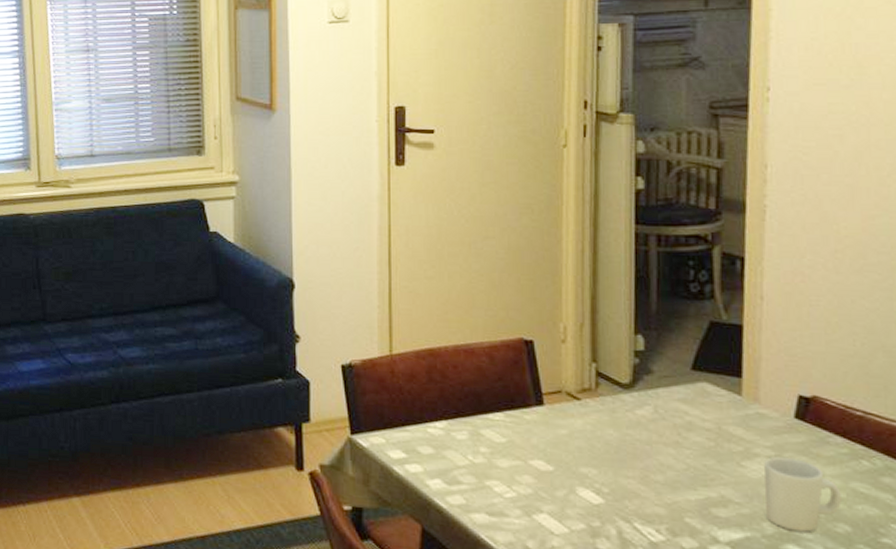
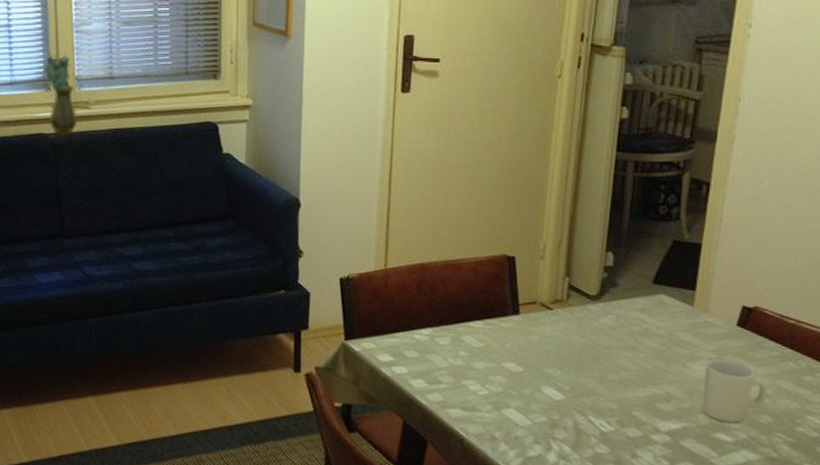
vase: none [23,131,58,217] -> present [43,52,78,137]

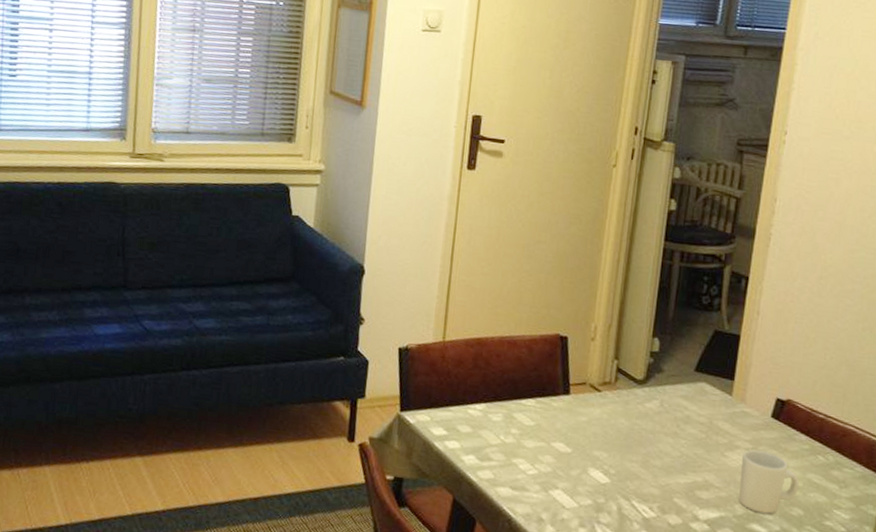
vase: present [43,52,78,137] -> none [120,102,151,188]

